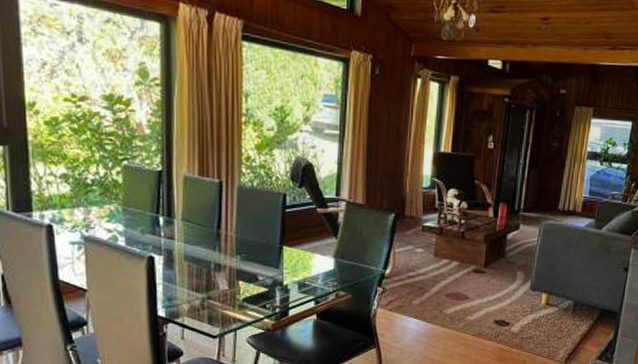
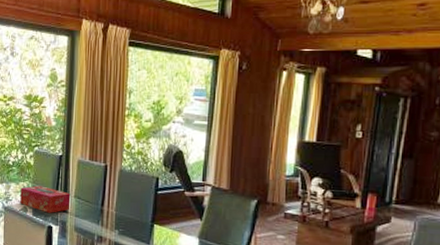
tissue box: none [106,208,177,241] -> present [20,185,71,213]

